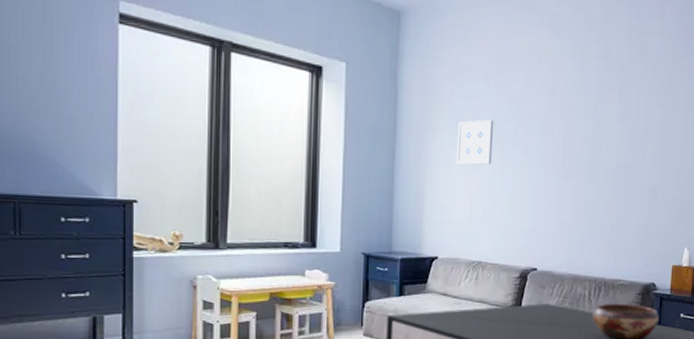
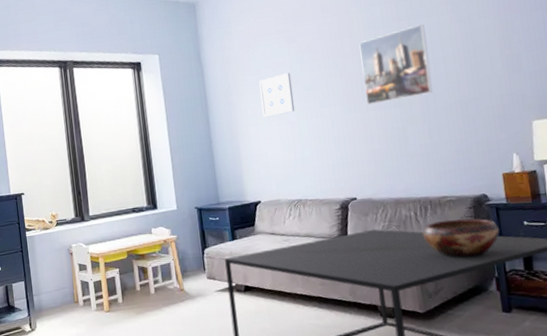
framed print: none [565,100,633,175] -> present [359,24,432,106]

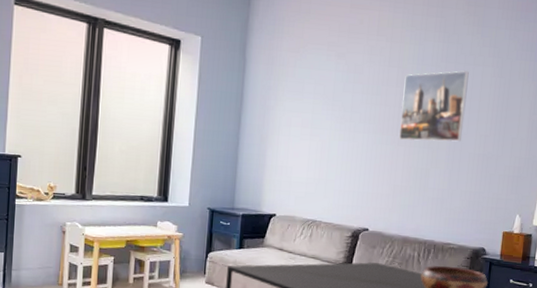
wall art: present [258,72,295,118] -> none [296,88,333,131]

